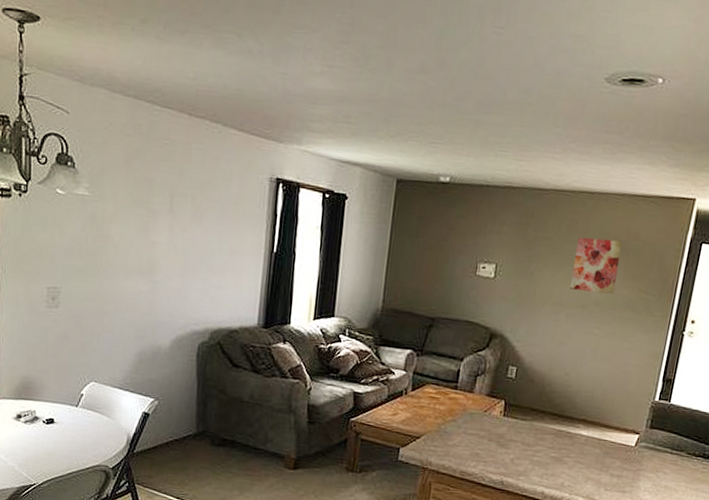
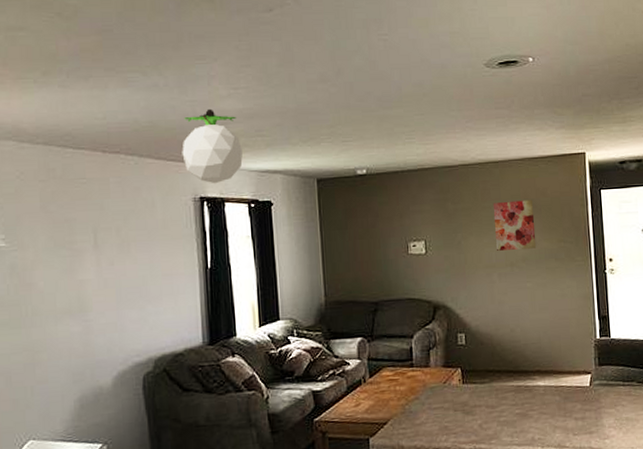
ceiling light: none [265,84,327,167] -> present [182,108,243,184]

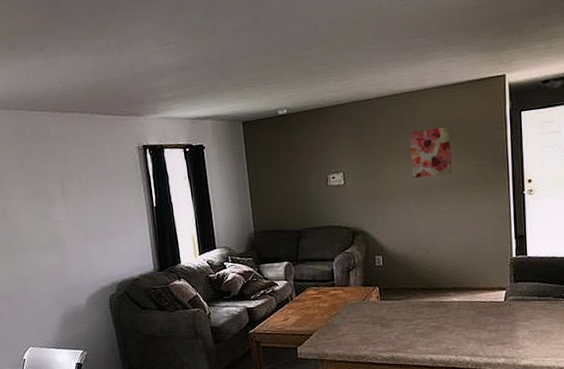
ceiling light: present [182,108,243,184] -> none [124,65,177,133]

